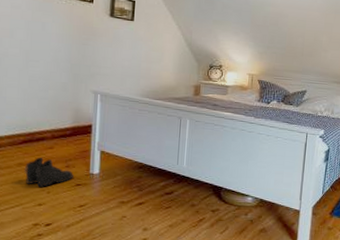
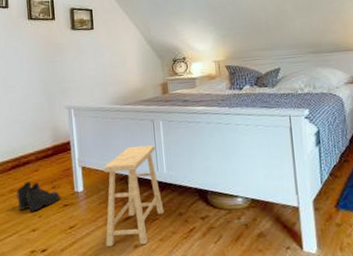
footstool: none [115,138,179,229] -> present [103,144,164,247]

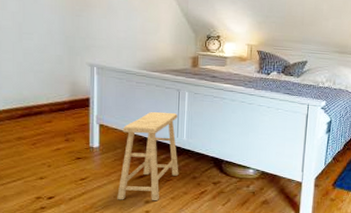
boots: present [15,182,60,212] -> none [24,131,73,161]

